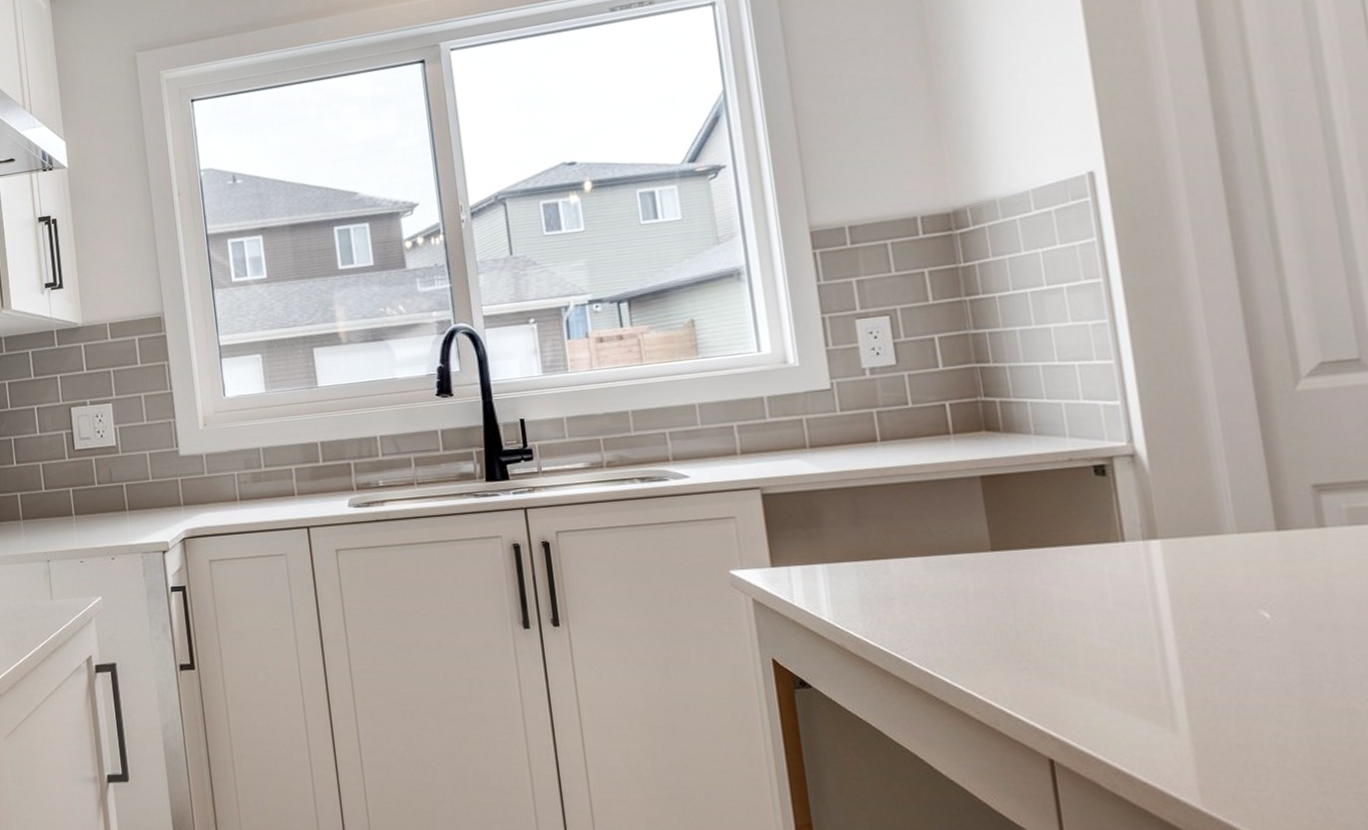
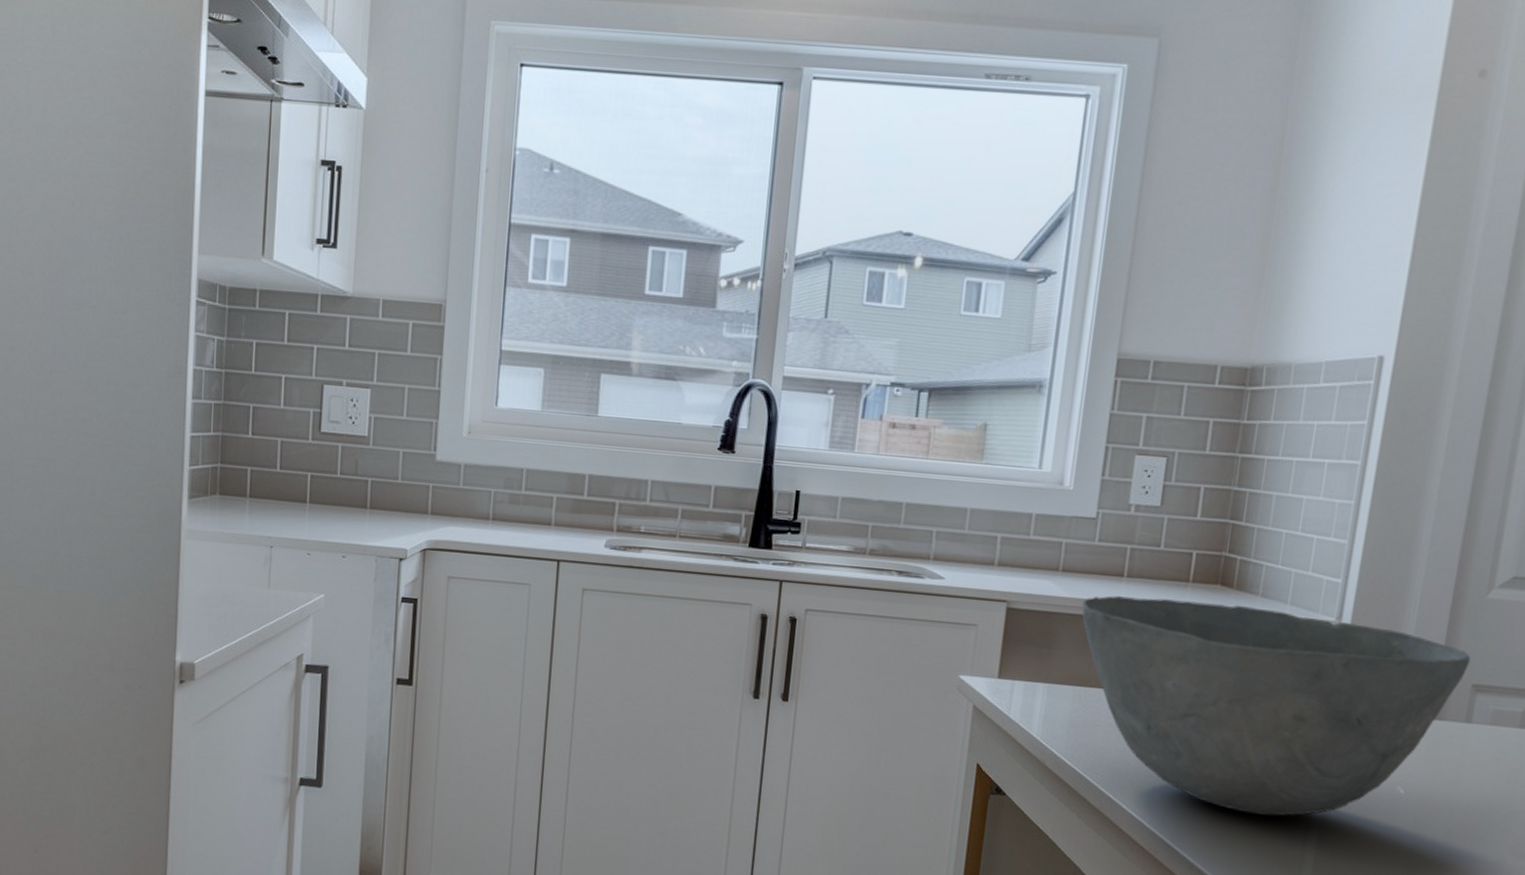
bowl: none [840,443,1301,667] -> present [1081,595,1470,816]

